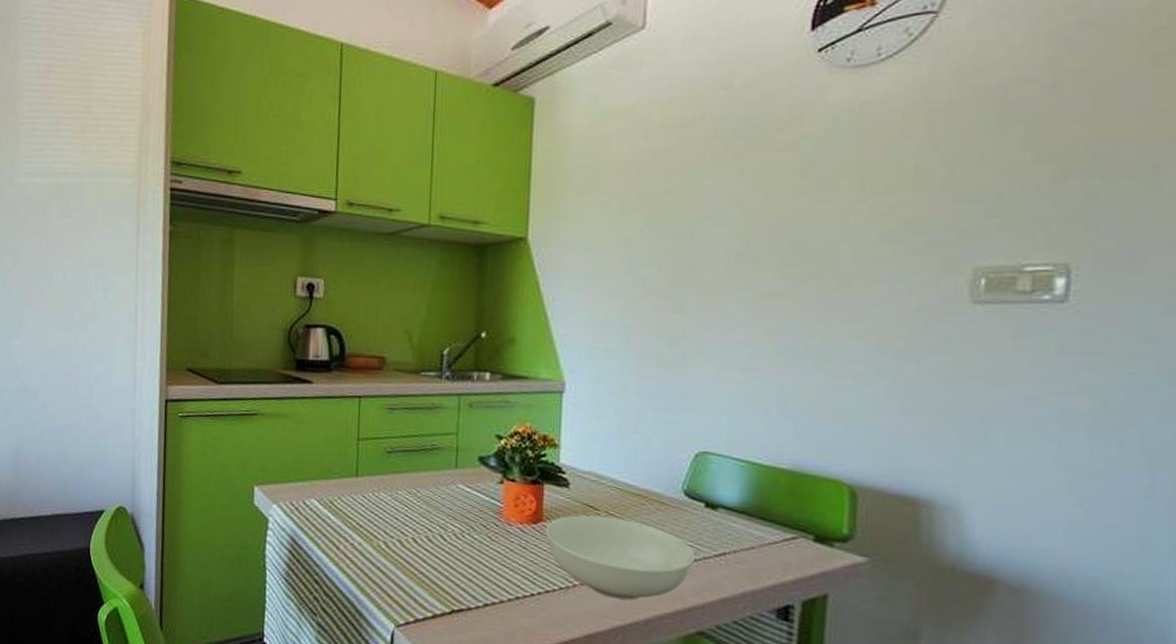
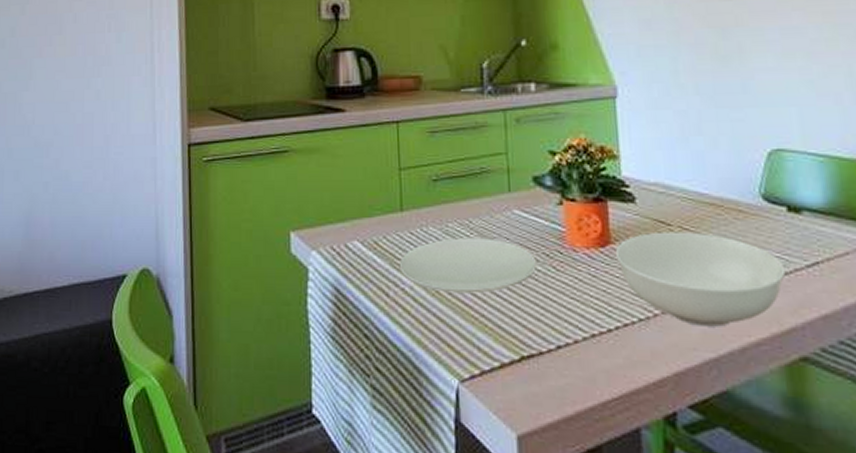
plate: none [350,504,475,554] -> present [399,238,538,294]

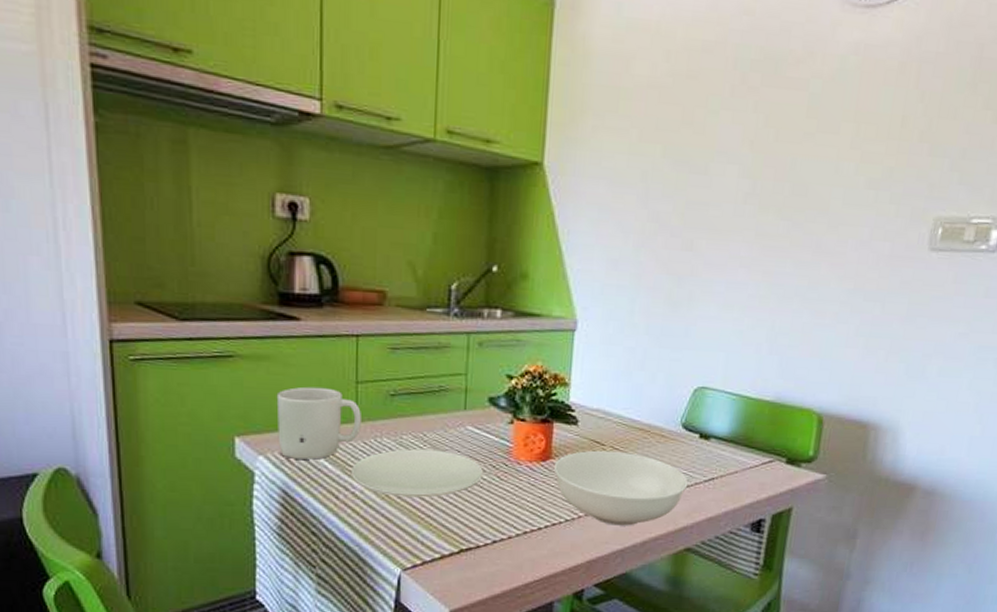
mug: none [326,176,408,253] -> present [276,386,363,460]

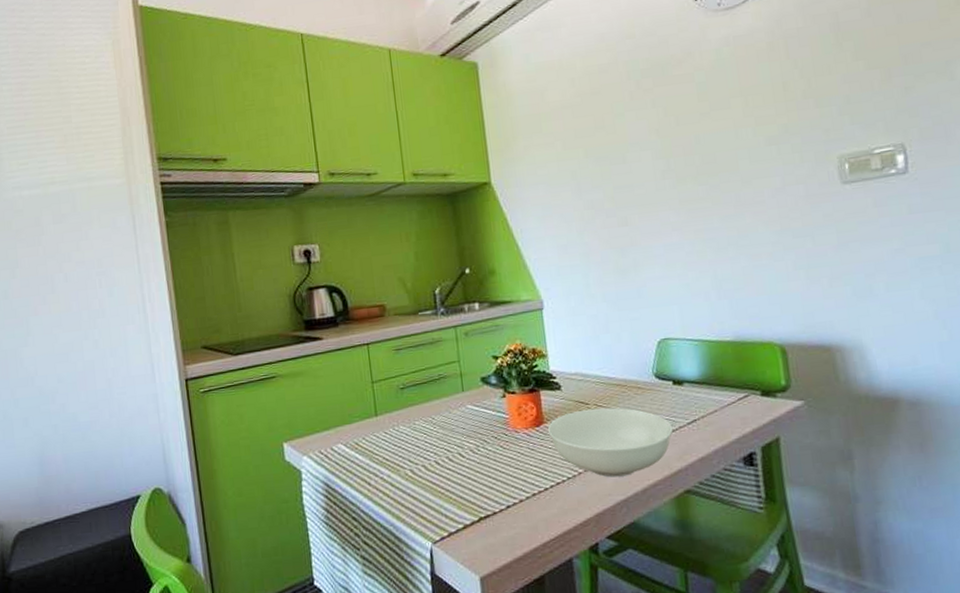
mug: present [276,386,363,460] -> none [311,390,381,455]
plate: present [350,449,484,498] -> none [377,429,489,477]

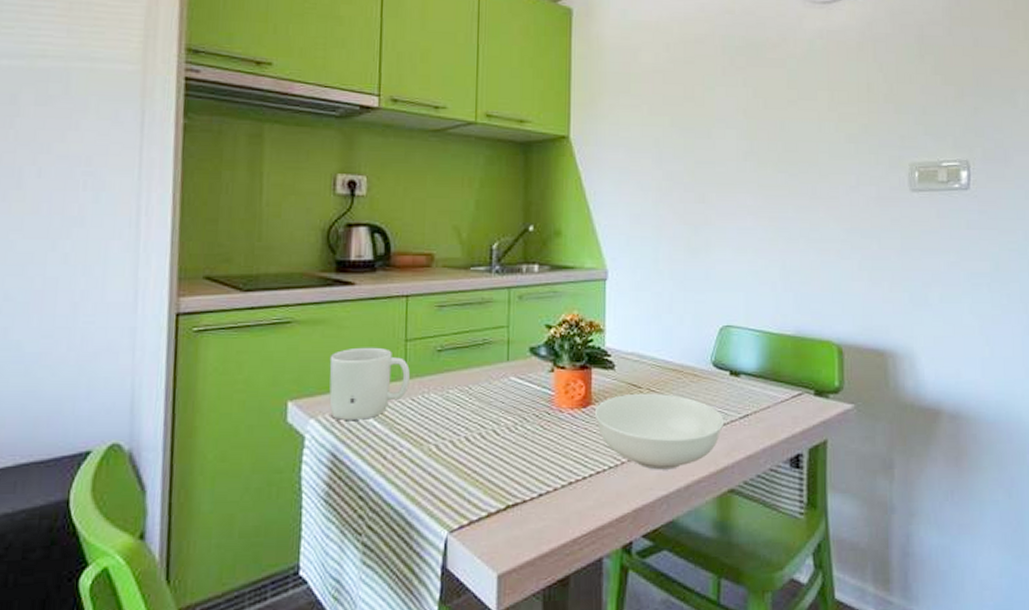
mug: none [311,390,381,455] -> present [329,347,411,420]

